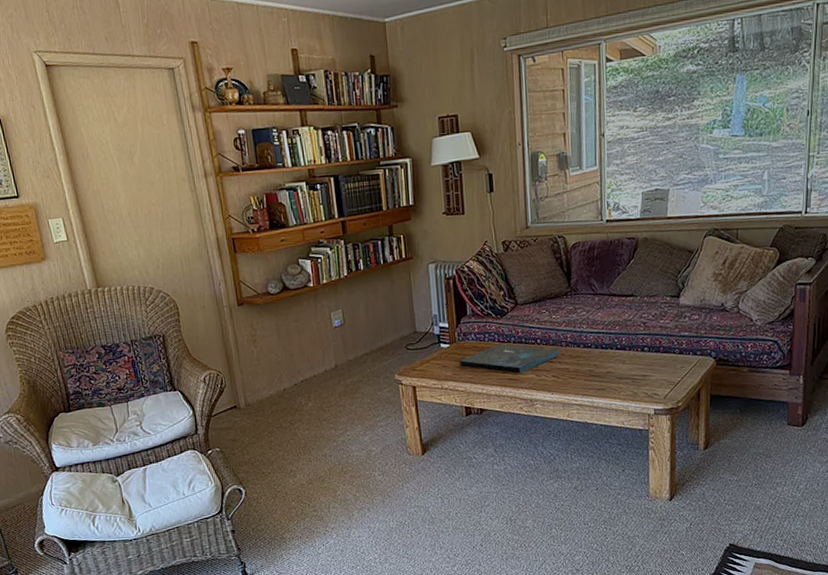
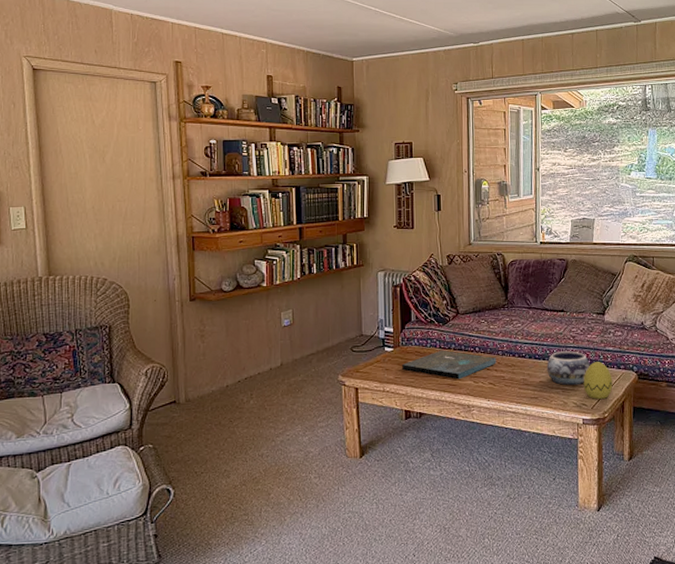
decorative bowl: none [614,338,663,376] -> present [547,351,590,386]
decorative egg: none [655,348,688,388] -> present [583,362,613,399]

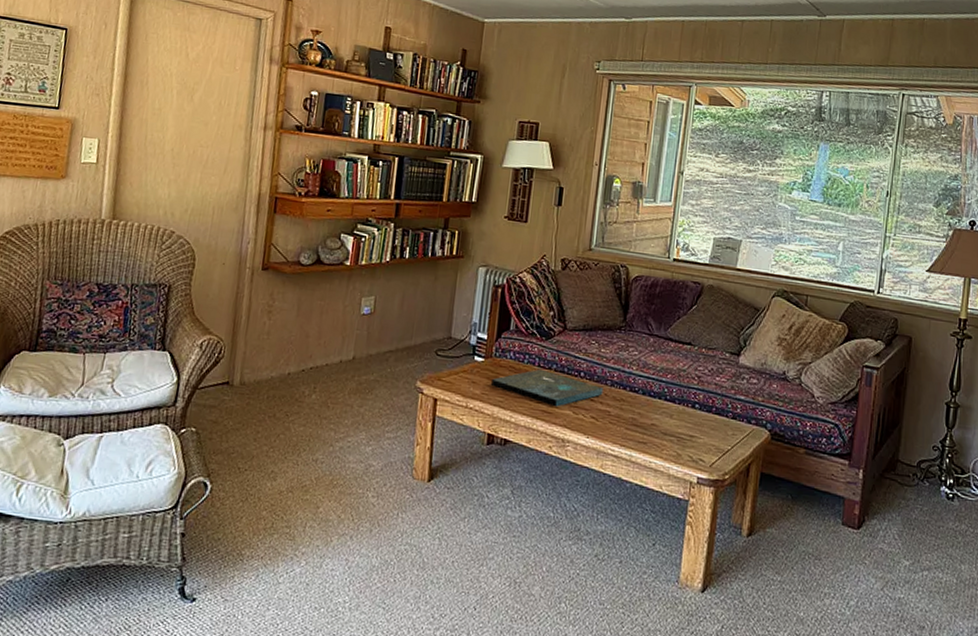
decorative bowl: present [547,351,590,386] -> none [661,391,715,436]
decorative egg: present [583,362,613,399] -> none [703,410,740,457]

